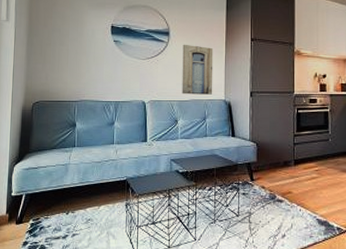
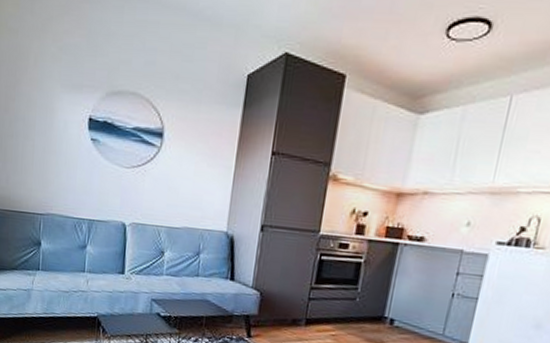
wall art: present [182,44,213,95] -> none [172,151,220,224]

